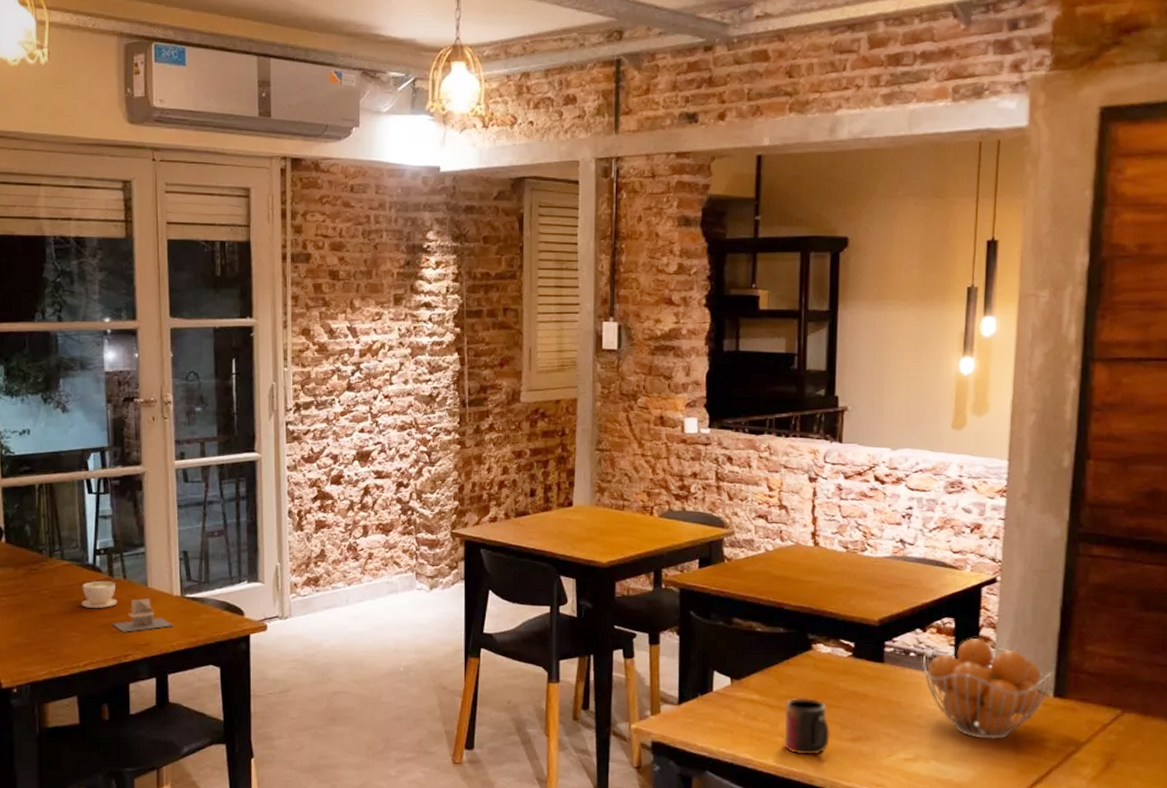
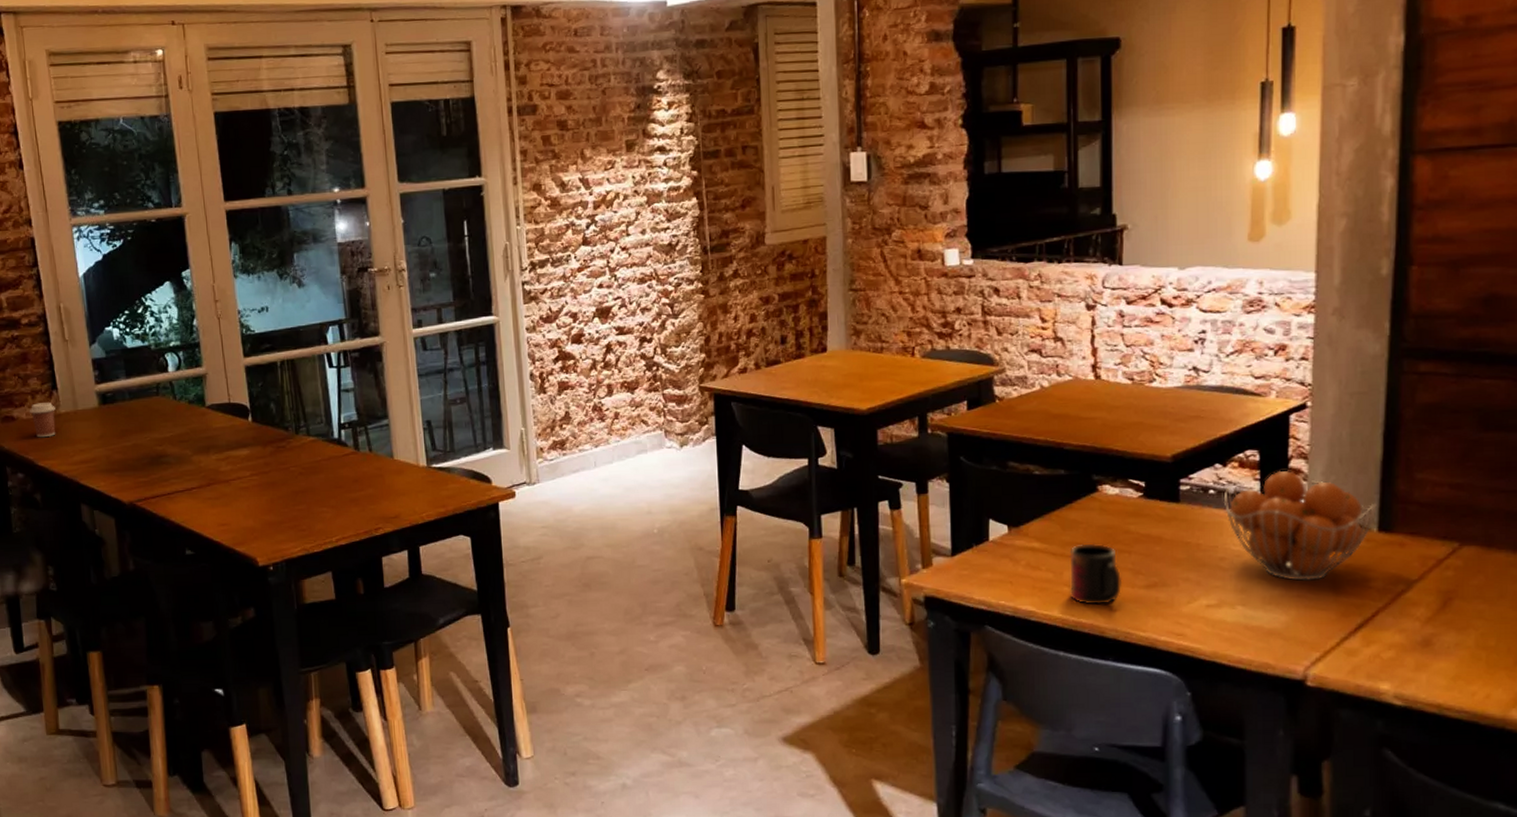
coffee cup: present [81,581,118,608] -> none [329,455,365,483]
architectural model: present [112,599,173,632] -> none [360,471,421,506]

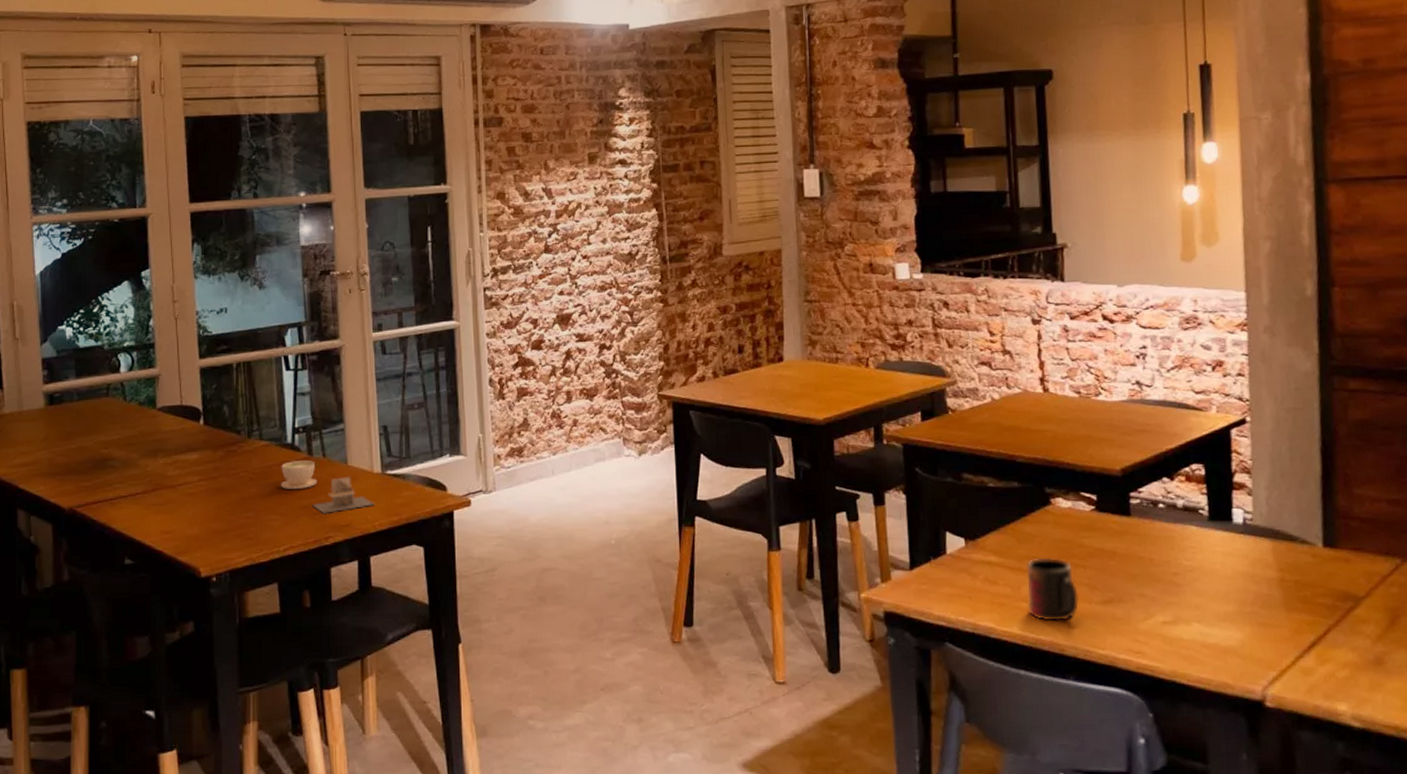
coffee cup: none [329,455,365,483] -> present [280,460,317,489]
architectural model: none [360,471,421,506] -> present [311,477,374,514]
fruit basket: present [1223,471,1377,581] -> none [1173,485,1320,597]

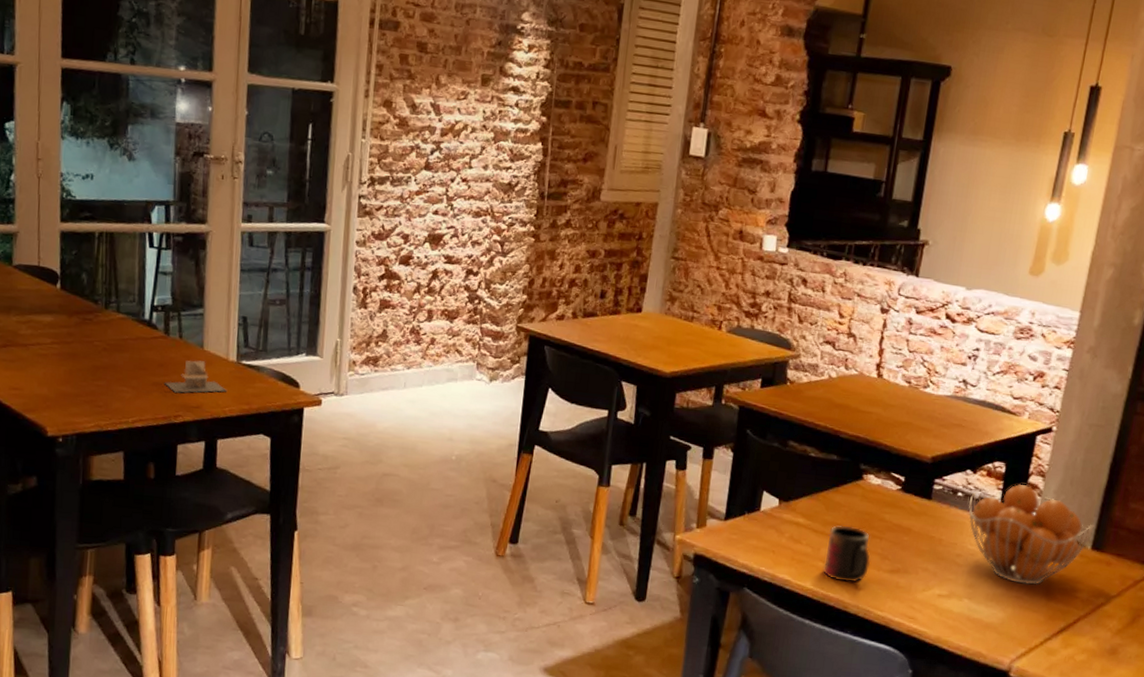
coffee cup: present [280,460,317,489] -> none [134,337,172,366]
fruit basket: none [1173,485,1320,597] -> present [968,484,1094,585]

